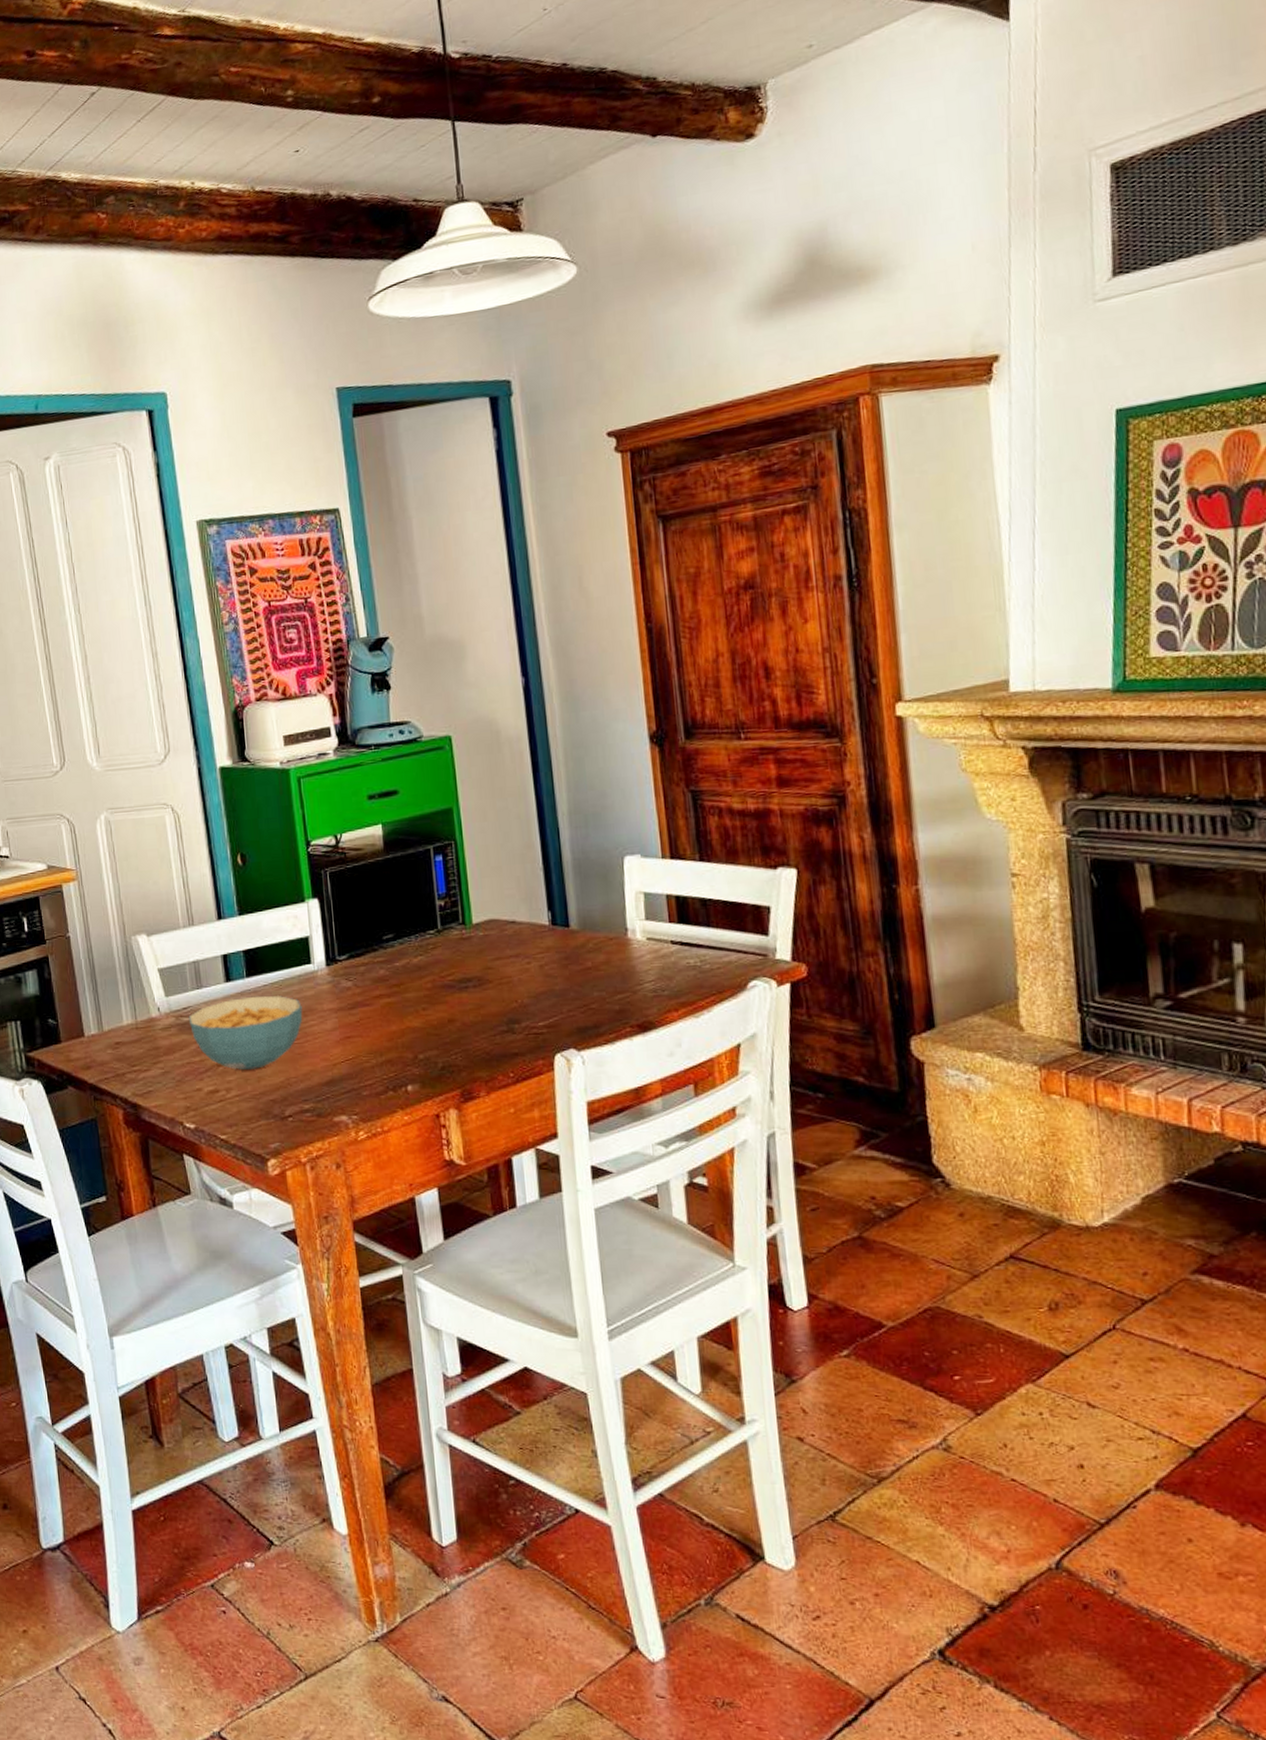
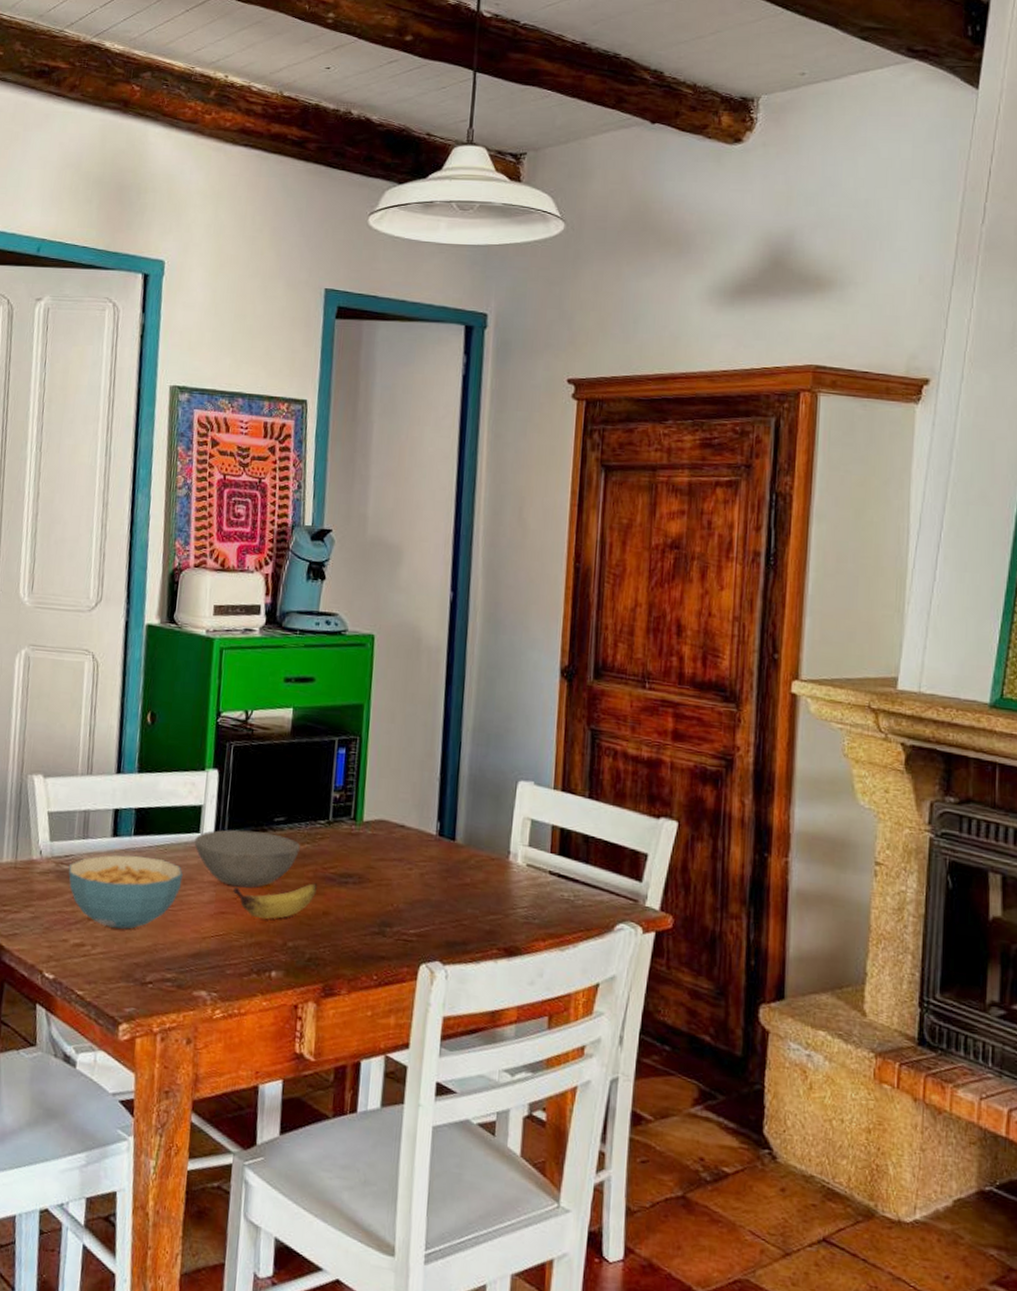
bowl: none [307,952,414,1010] -> present [194,830,300,888]
banana: none [355,993,439,1038] -> present [233,883,318,919]

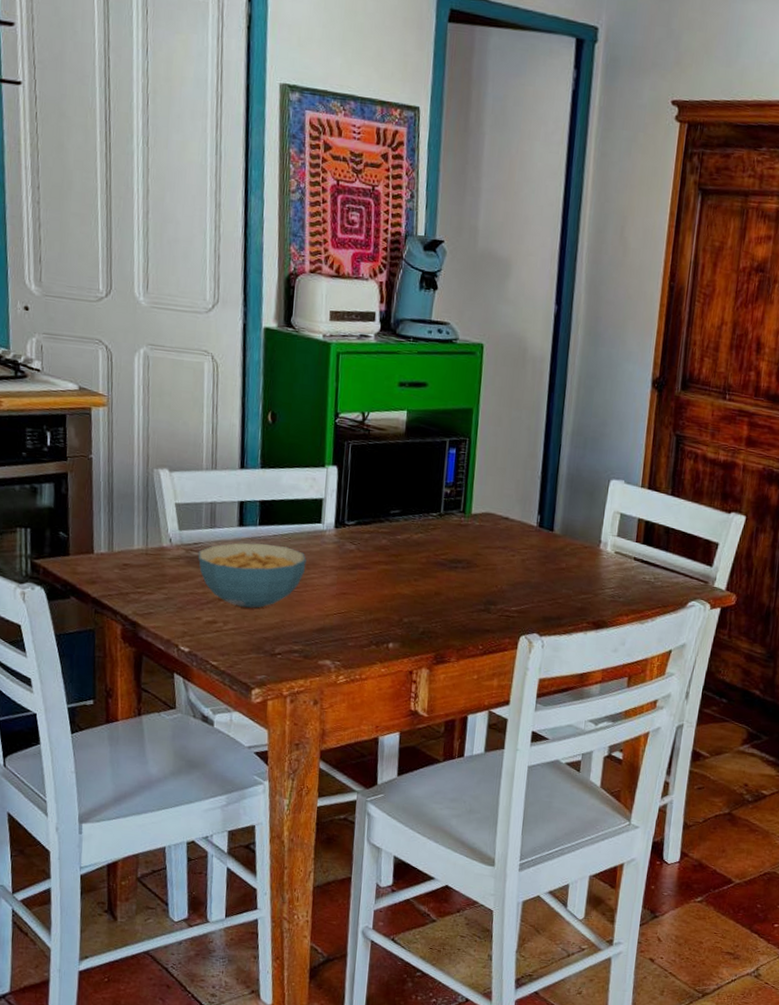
bowl: present [194,830,300,888] -> none [316,521,414,572]
banana: present [233,883,318,919] -> none [353,568,431,599]

